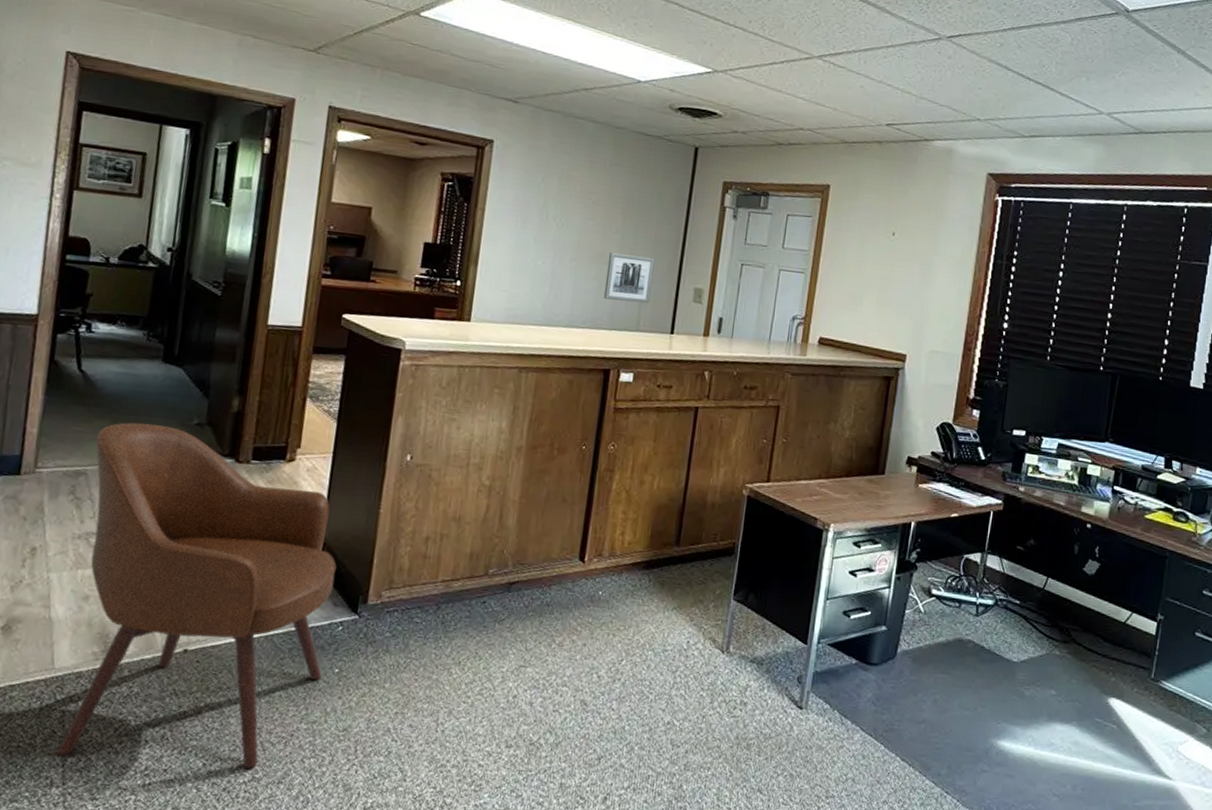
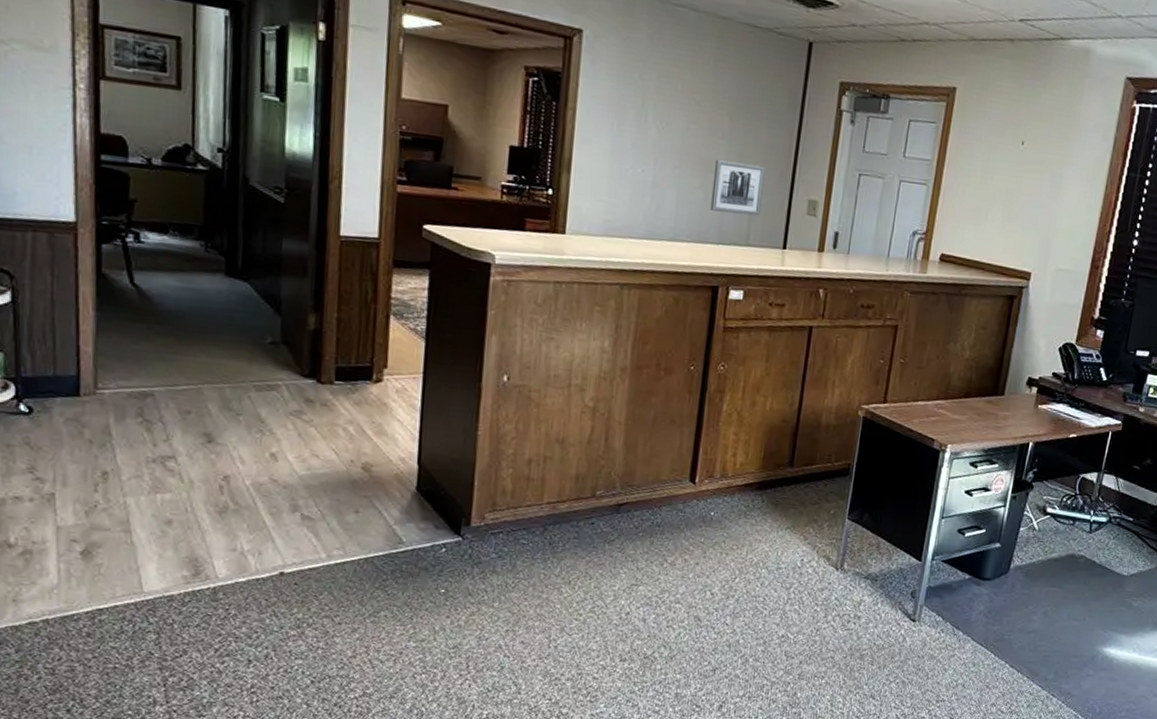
chair: present [56,422,337,769] -> none [156,341,435,685]

